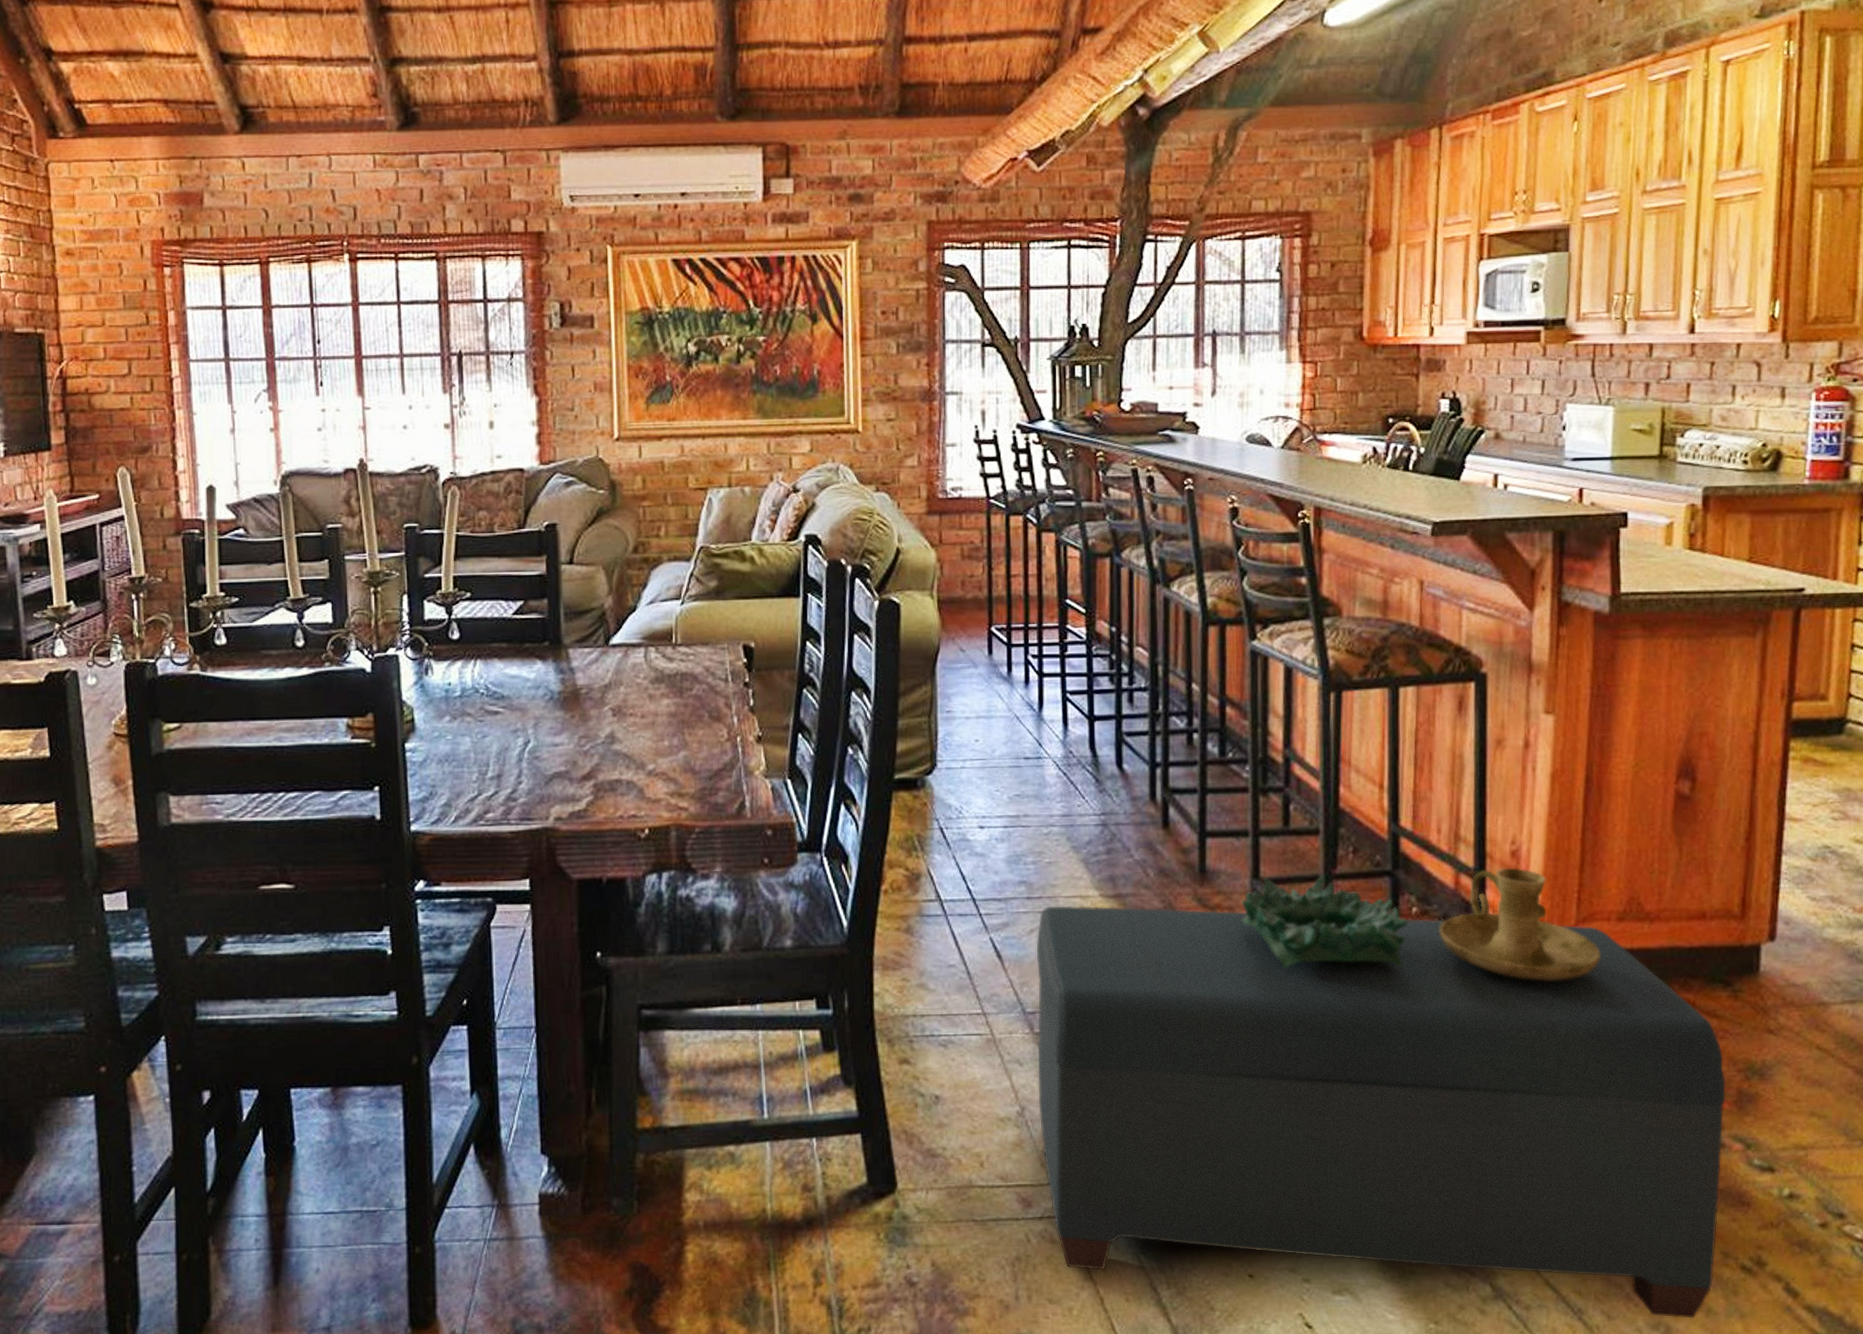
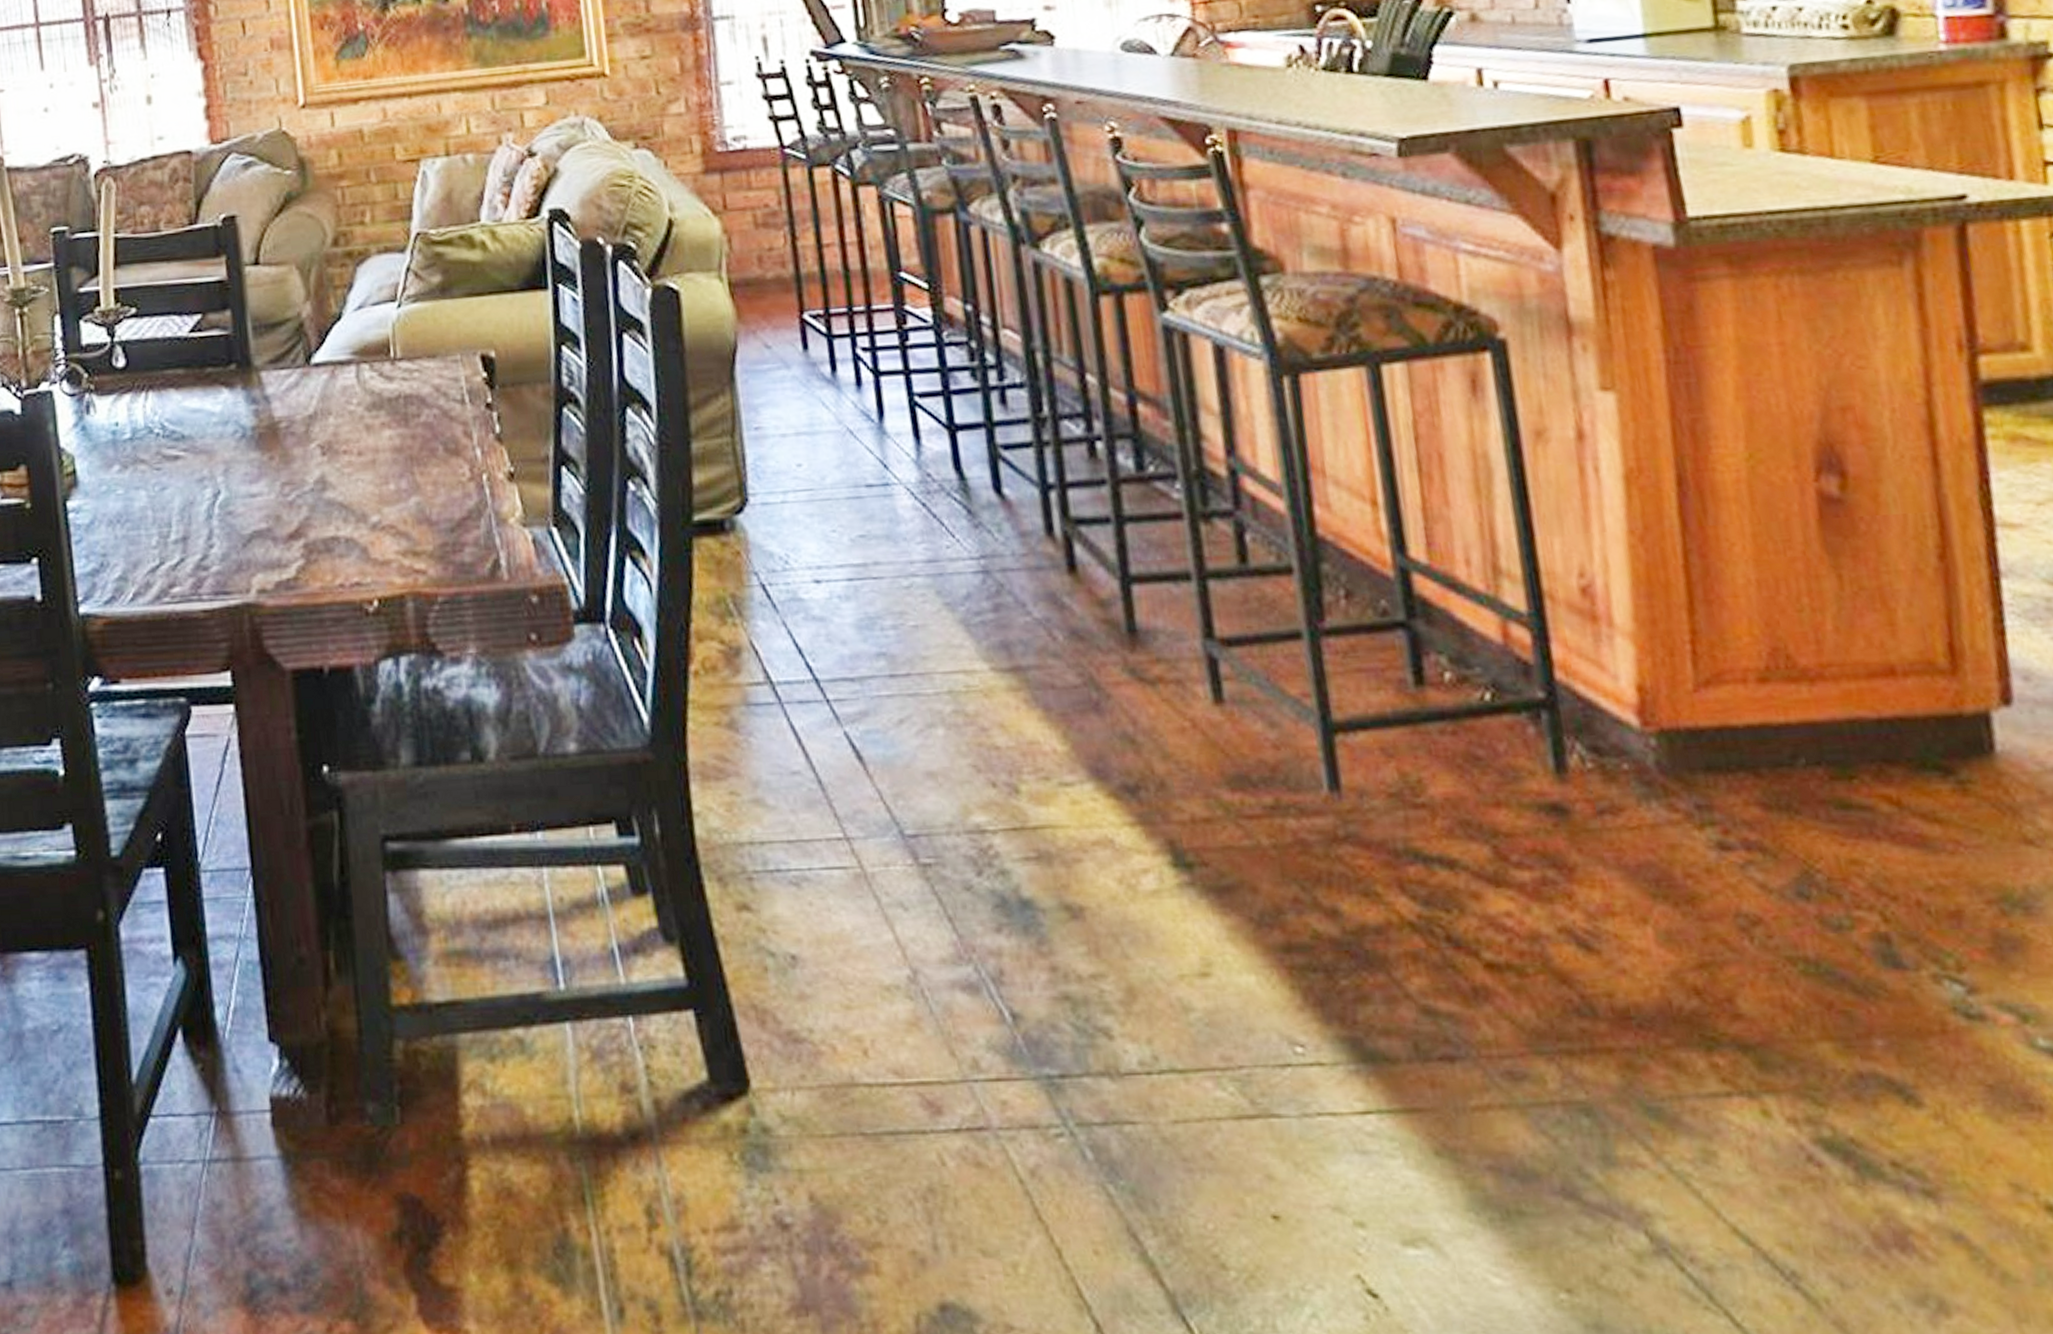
bench: present [1036,906,1726,1319] -> none [908,684,2005,1289]
decorative bowl: present [1242,876,1408,968] -> none [1193,632,1442,764]
candle holder: present [1439,867,1601,981] -> none [1488,610,1741,774]

